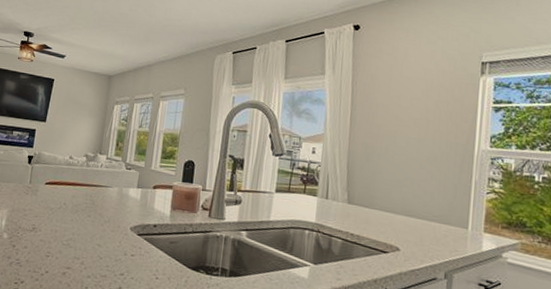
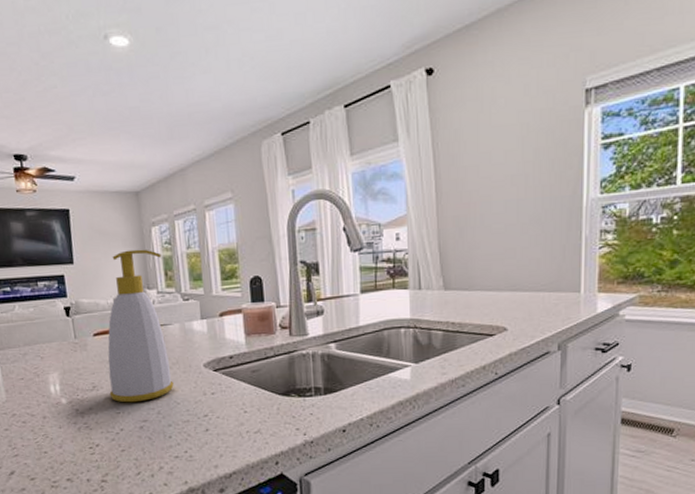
soap bottle: none [44,119,118,250] -> present [107,249,174,403]

